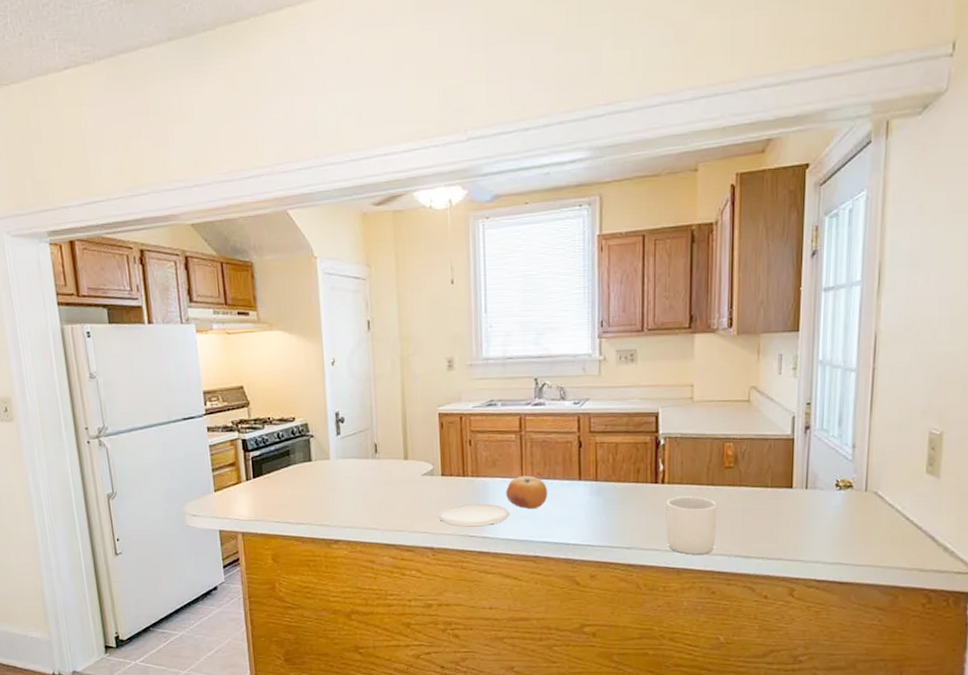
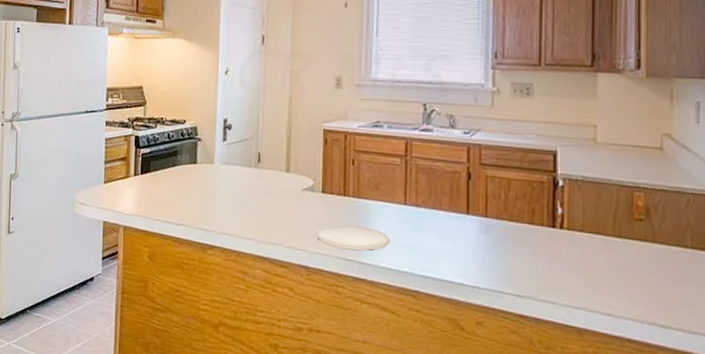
fruit: present [506,475,548,510] -> none [387,202,433,240]
mug: present [666,496,718,555] -> none [565,245,627,316]

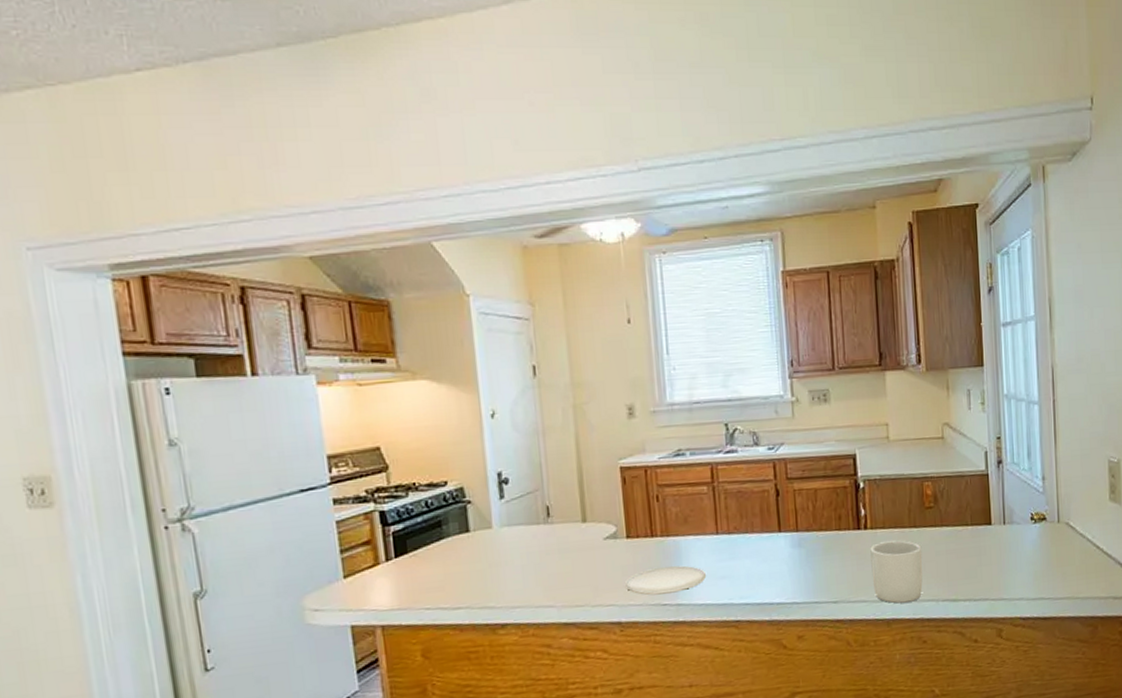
mug: none [565,245,627,316] -> present [870,540,923,604]

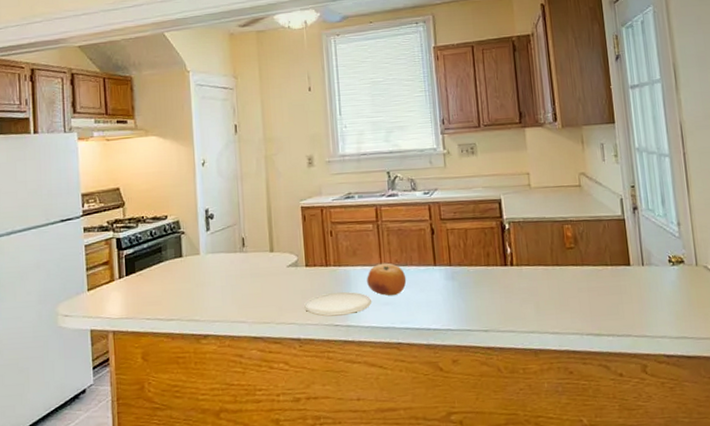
fruit: none [700,530,747,569] -> present [367,262,407,296]
mug: present [870,540,923,604] -> none [517,277,567,335]

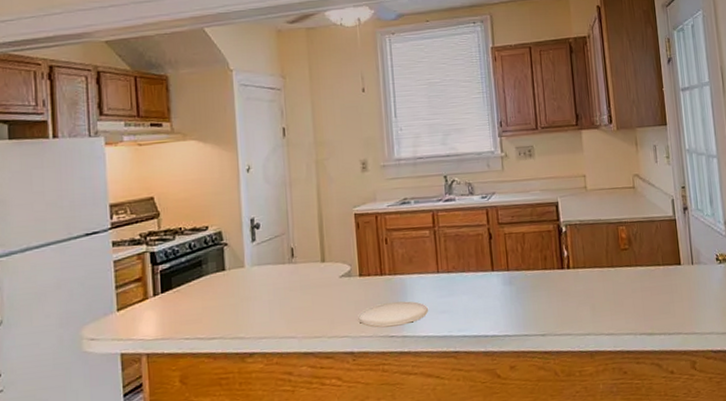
fruit: present [367,262,407,296] -> none [423,269,464,304]

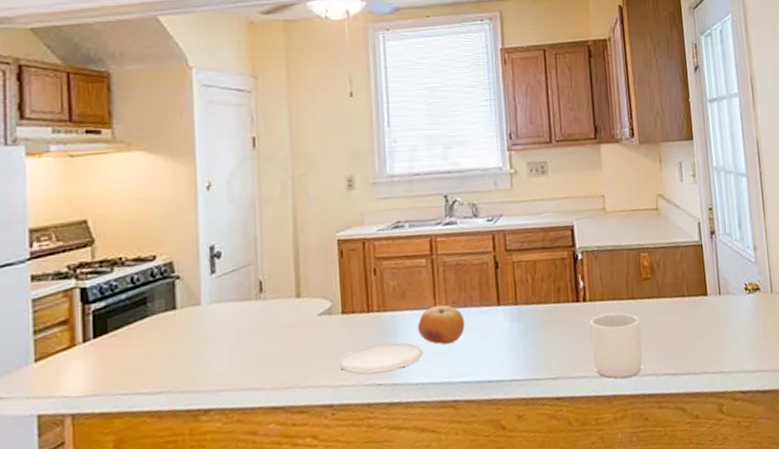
fruit: none [423,269,464,304] -> present [418,304,465,345]
mug: none [573,278,622,337] -> present [589,312,643,379]

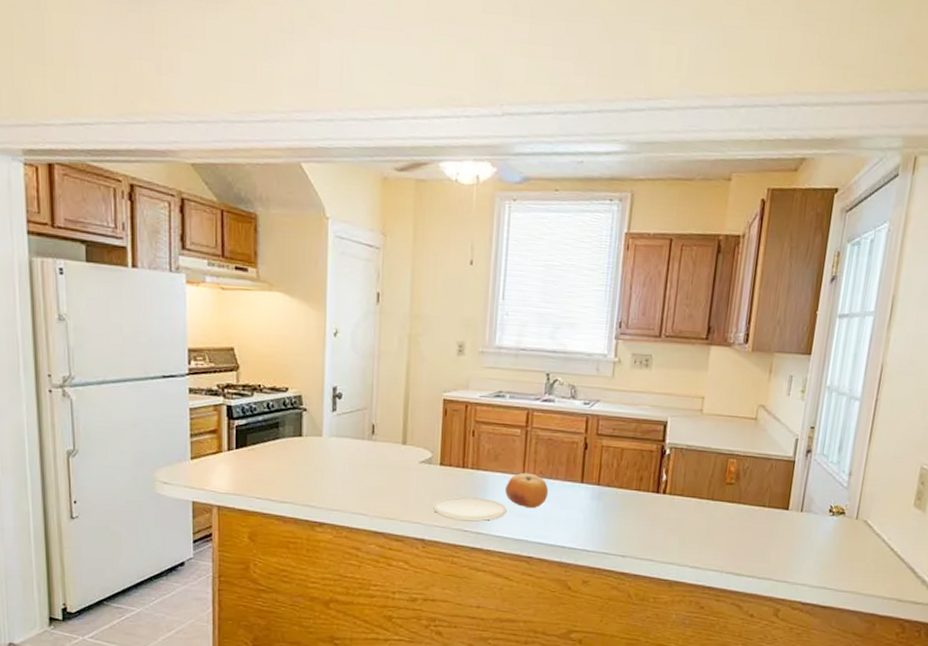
mug: present [589,312,643,379] -> none [662,508,716,569]

